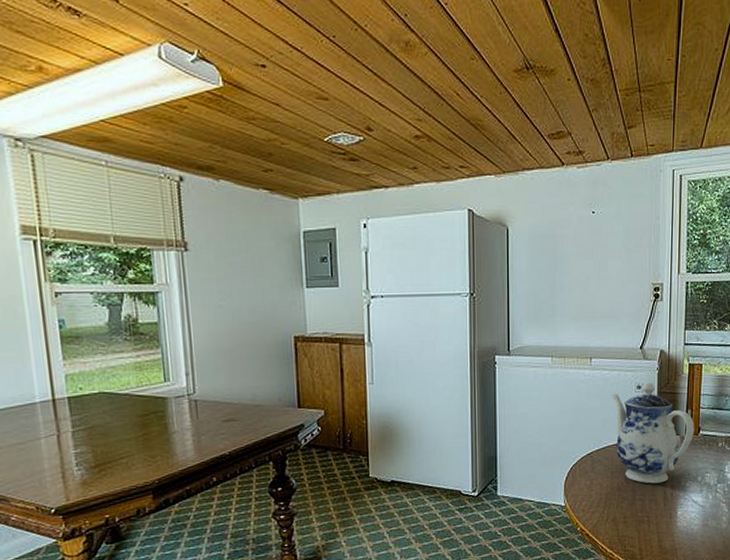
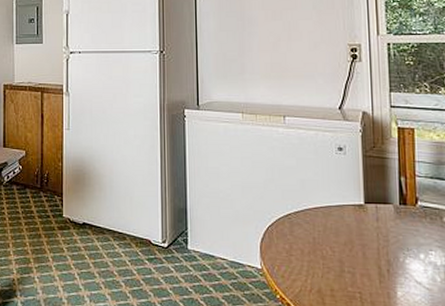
teapot: present [611,381,695,484] -> none [308,144,411,256]

